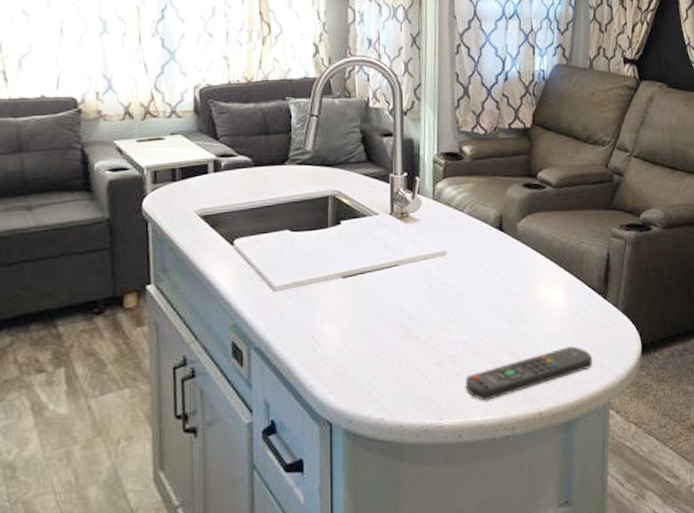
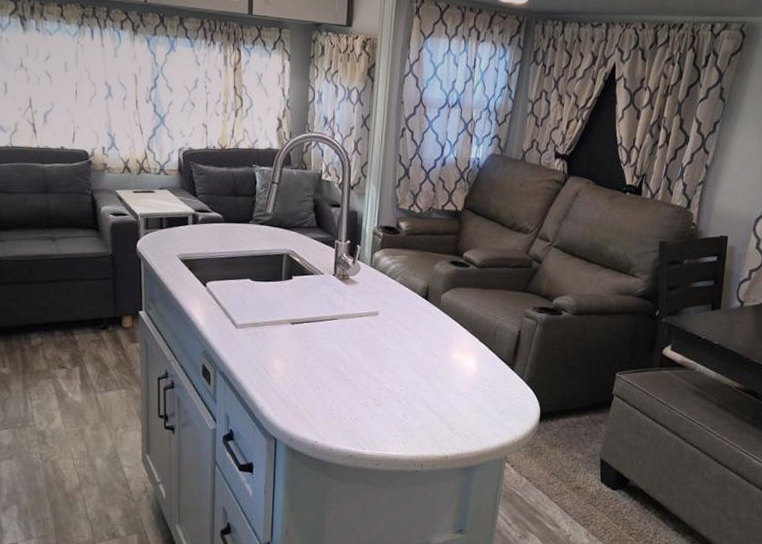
remote control: present [465,346,593,401] -> none [385,406,496,440]

